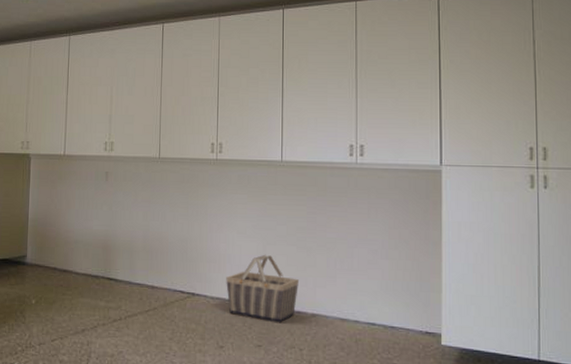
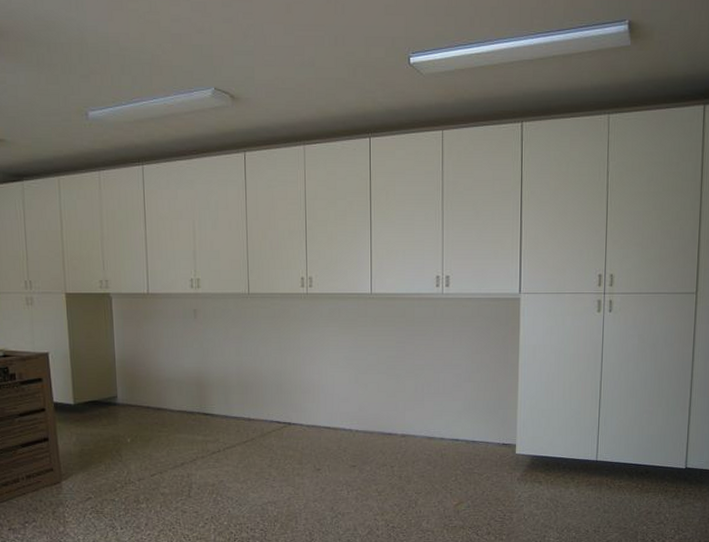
basket: present [226,254,299,323] -> none [321,383,389,445]

